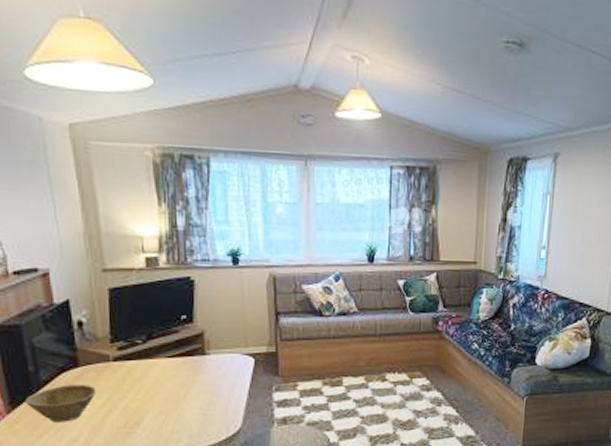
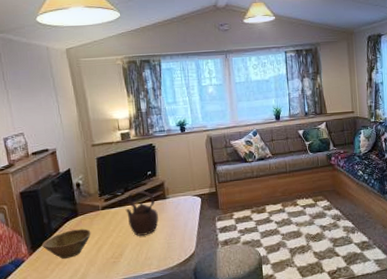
teapot: none [147,340,193,401] -> present [125,190,159,236]

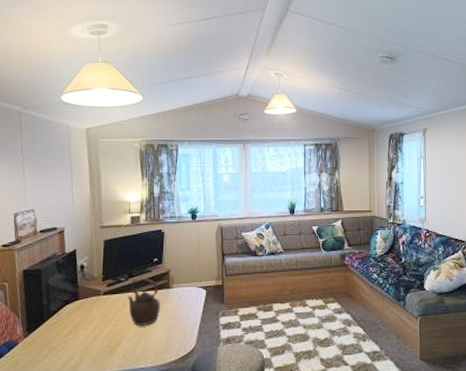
bowl: present [42,229,91,259] -> none [38,314,90,344]

